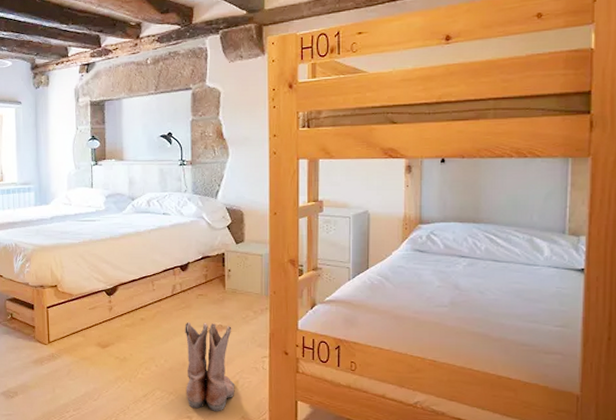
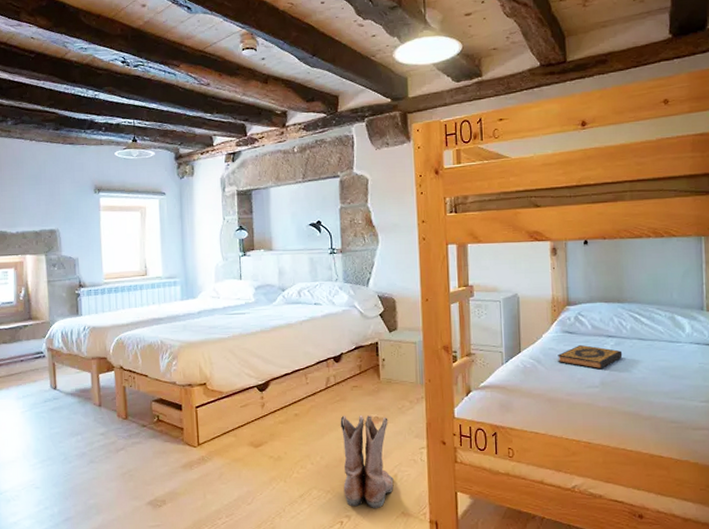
hardback book: none [406,264,475,289] -> present [557,345,623,370]

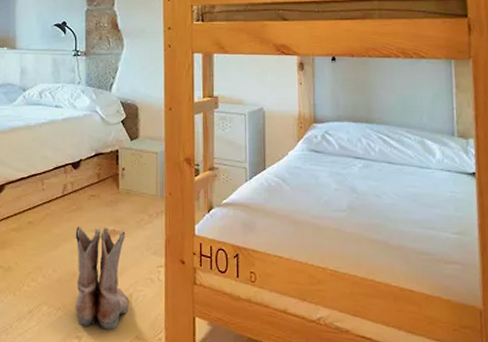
hardback book: present [557,345,623,370] -> none [303,166,371,193]

